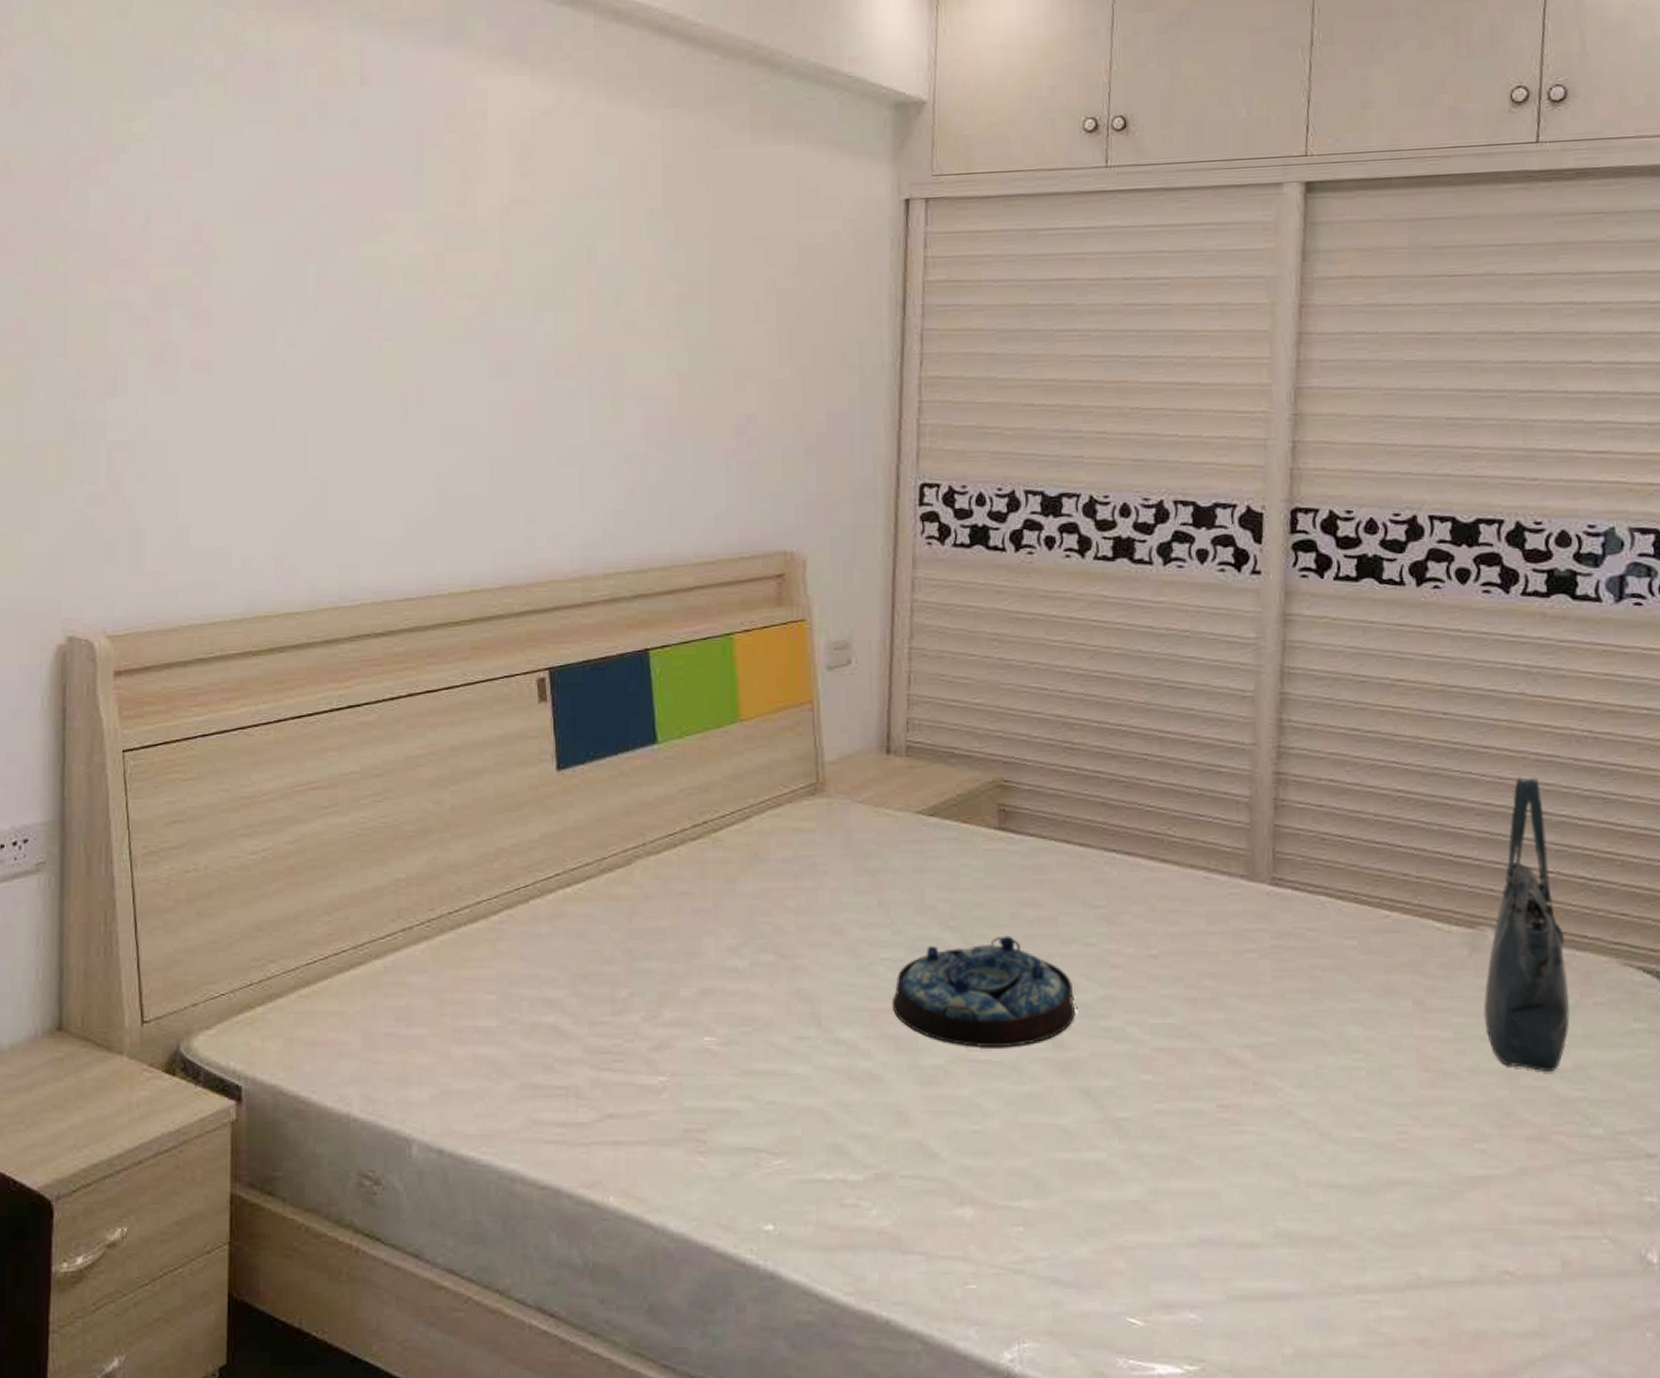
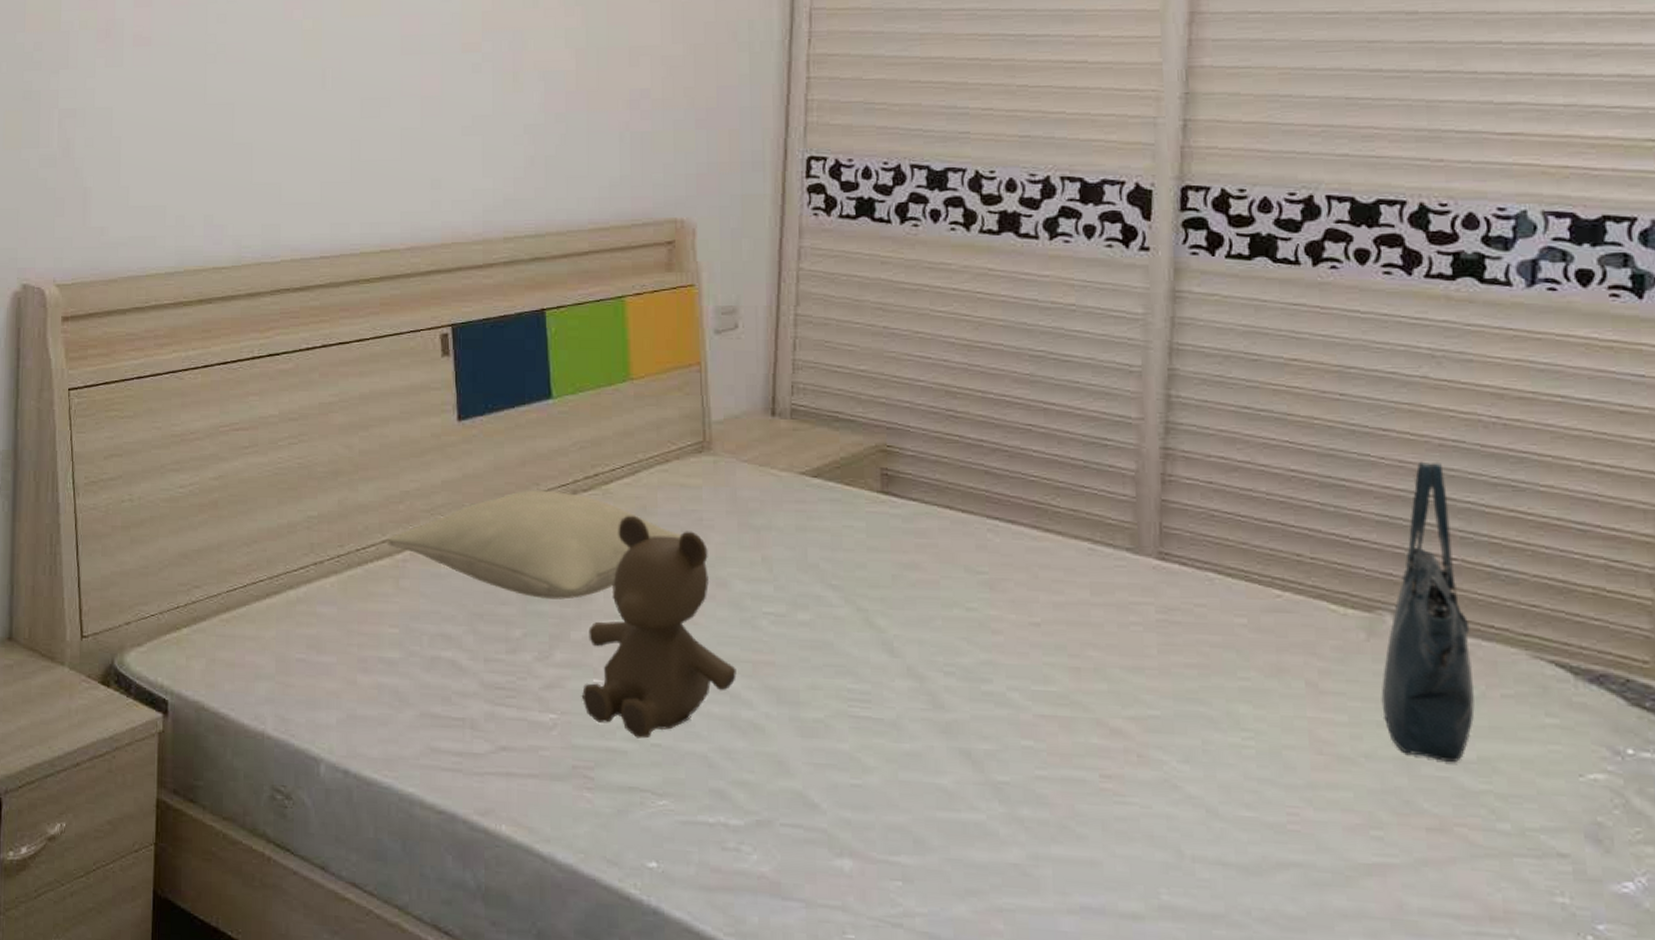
pillow: none [481,840,796,957] -> present [386,490,682,600]
teddy bear: none [693,864,853,1096] -> present [582,516,736,739]
serving tray: present [891,935,1075,1047] -> none [774,596,956,705]

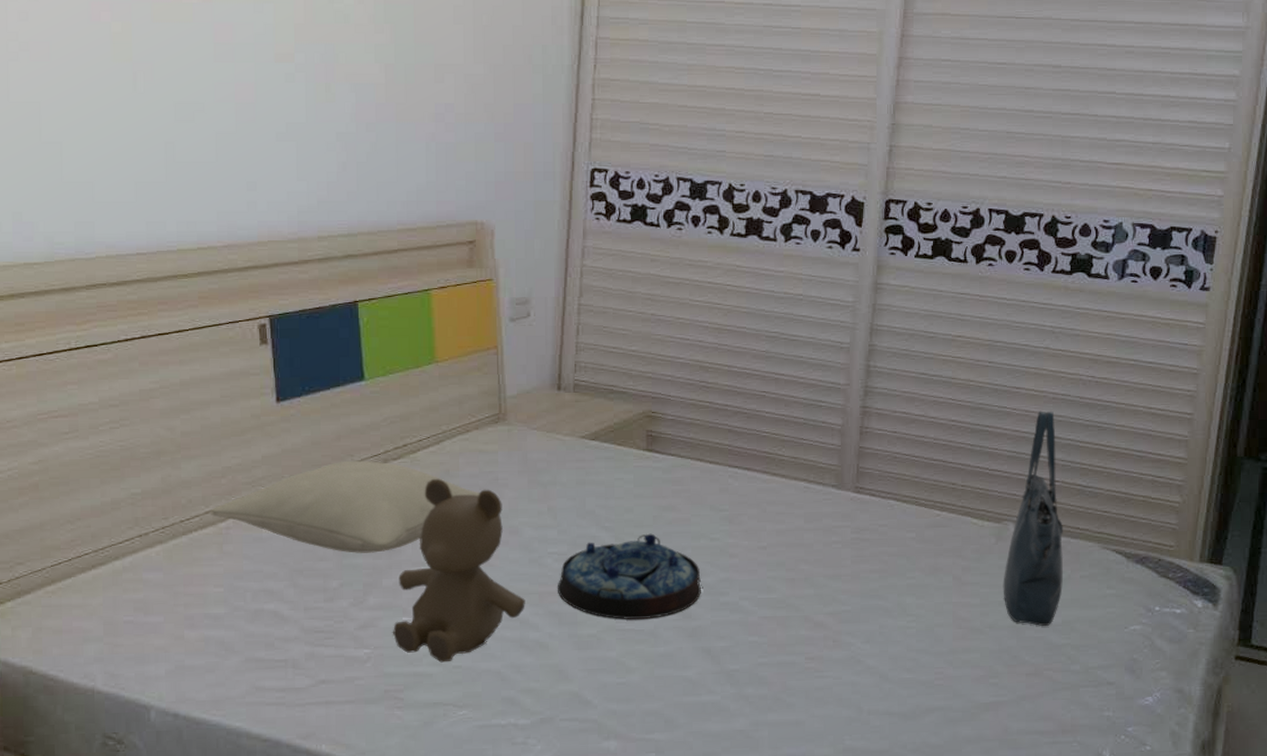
serving tray: none [774,596,956,705] -> present [557,533,701,619]

